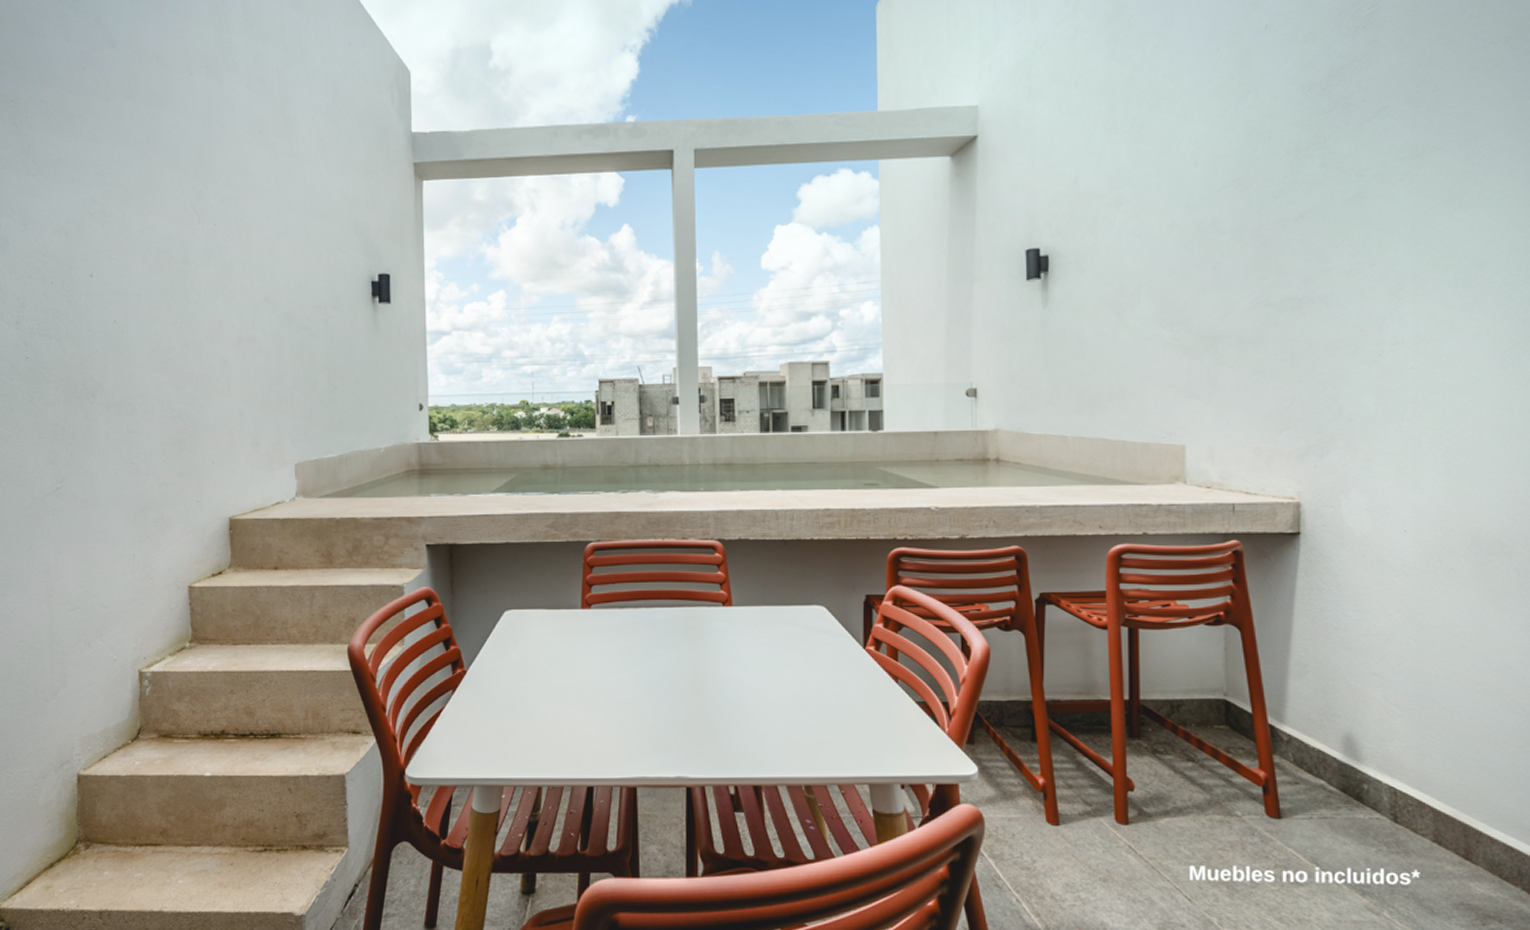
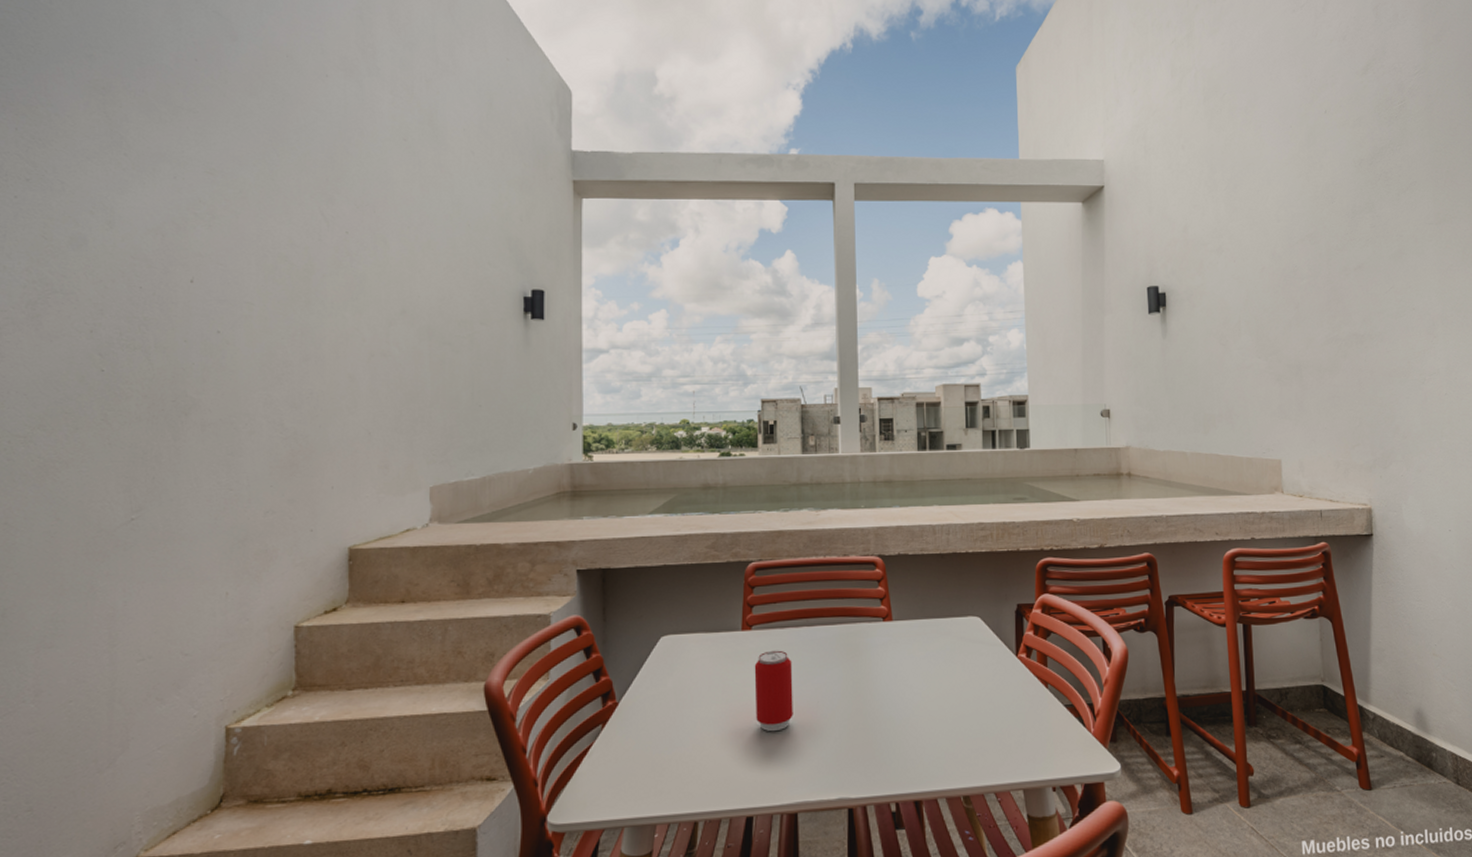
beverage can: none [594,629,632,708] -> present [754,650,793,732]

